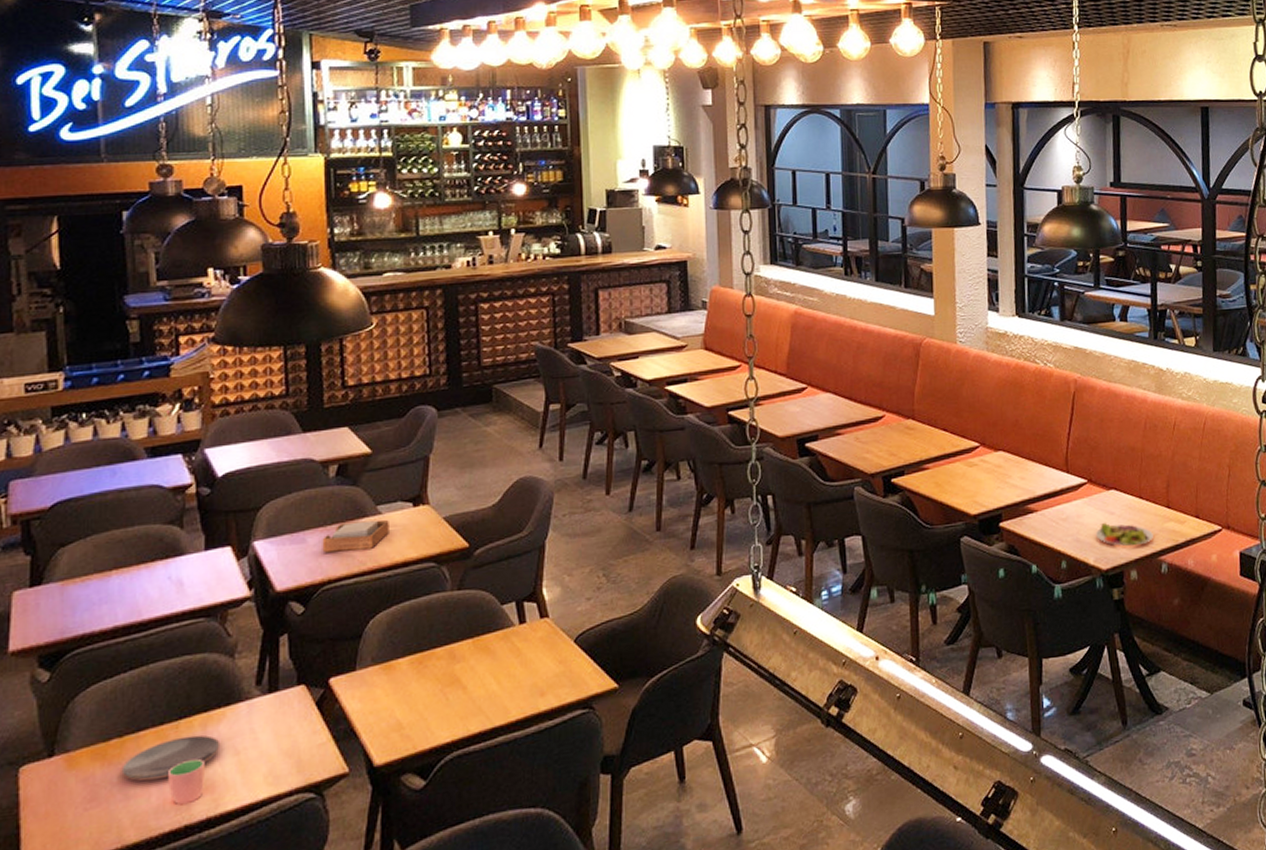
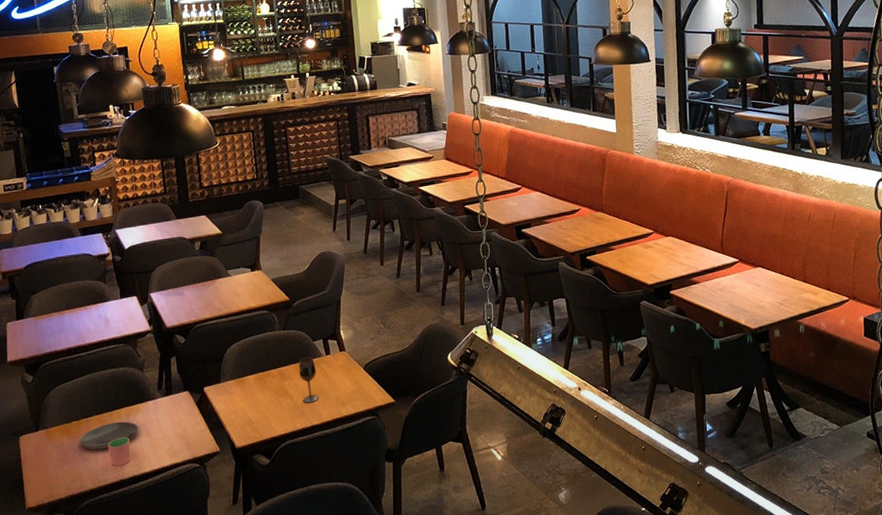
napkin holder: present [322,519,389,553] -> none [193,280,237,302]
wine glass: none [477,627,505,695] -> present [298,357,319,403]
salad plate: present [1095,522,1153,547] -> none [745,292,793,312]

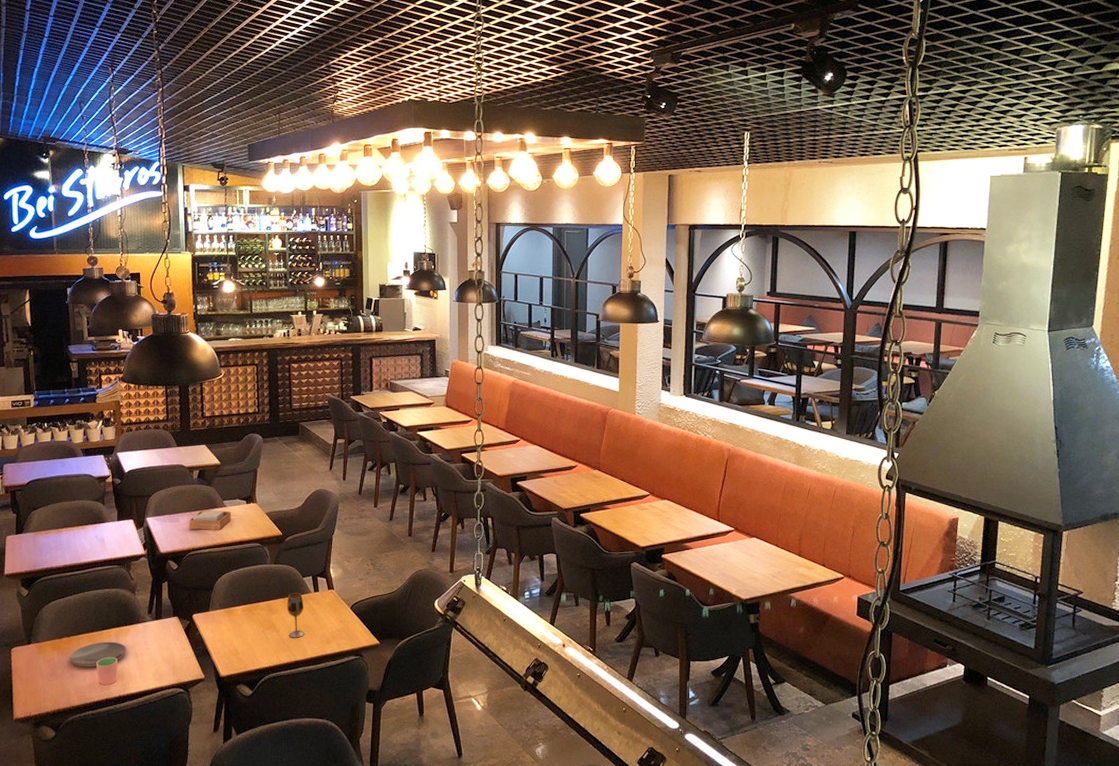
napkin holder: none [193,280,237,302] -> present [189,510,231,531]

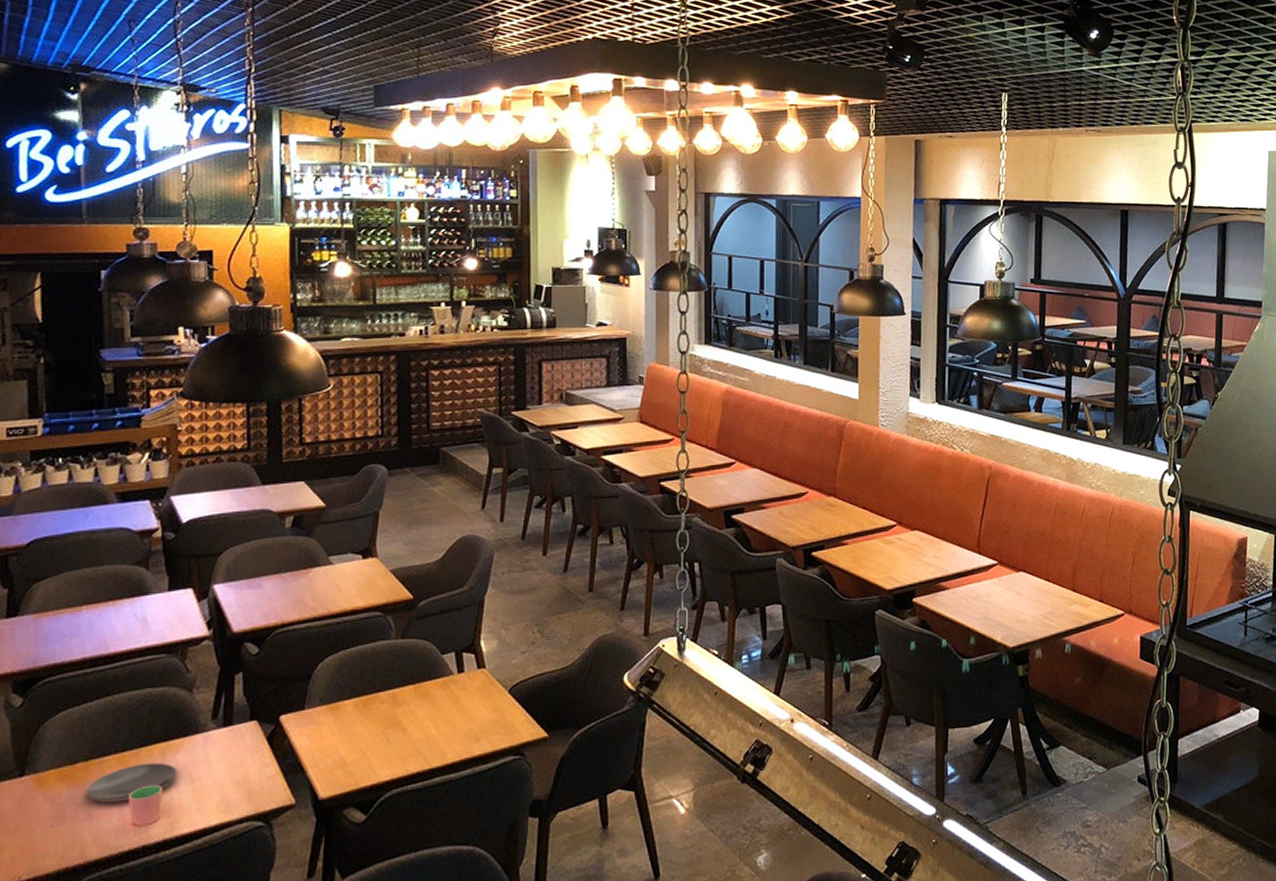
napkin holder: present [189,510,231,531] -> none [277,569,340,598]
wine glass: present [286,593,304,638] -> none [417,675,443,738]

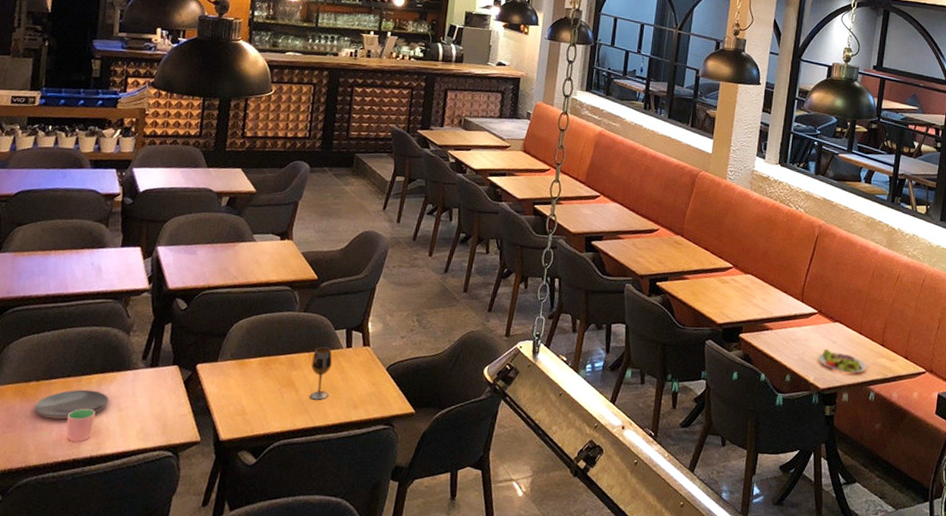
wine glass: none [417,675,443,738] -> present [309,347,333,400]
salad plate: none [1003,602,1058,627] -> present [817,348,867,373]

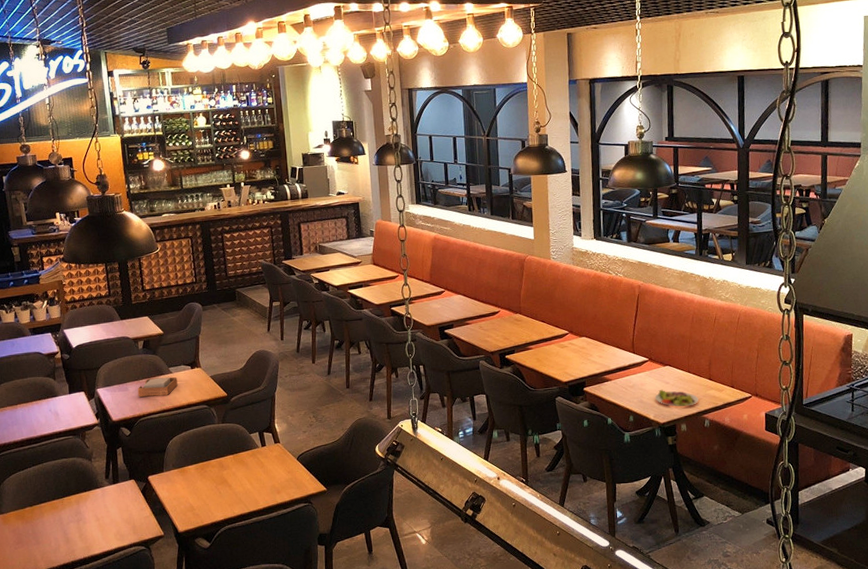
plate: present [34,389,109,419] -> none [33,507,88,534]
cup: present [66,408,95,443] -> none [60,521,81,549]
napkin holder: none [207,243,261,269] -> present [137,376,178,397]
wine glass: present [309,347,333,400] -> none [236,448,255,491]

